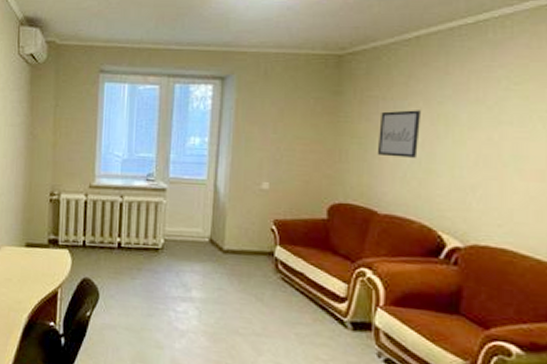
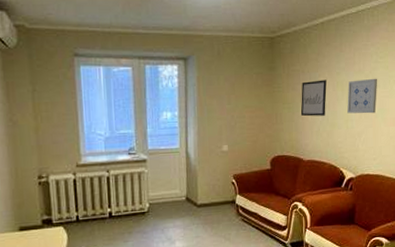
wall art: none [453,111,510,161] -> present [347,78,378,114]

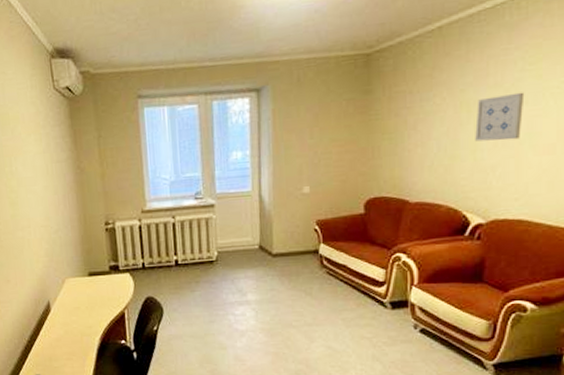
wall art: present [300,80,327,117] -> none [406,100,445,148]

